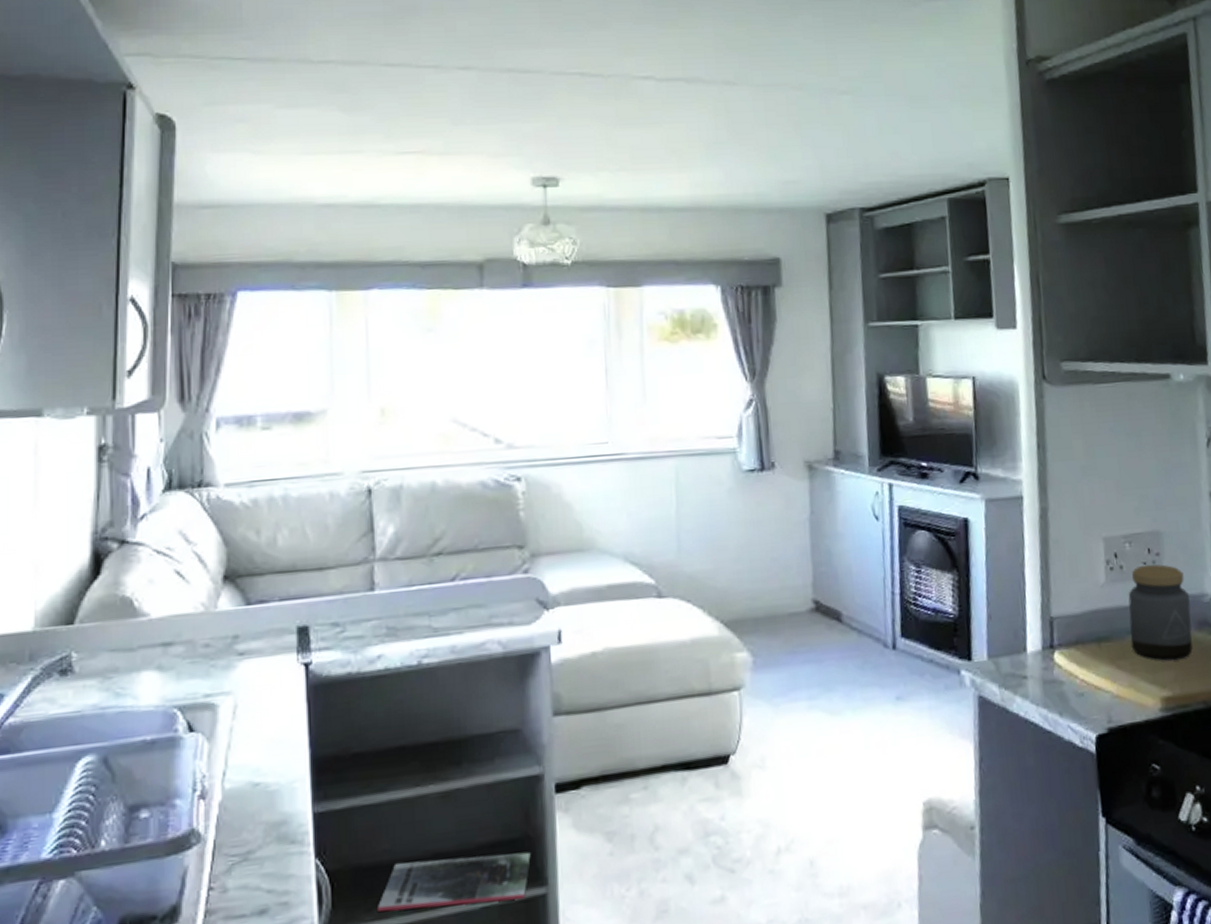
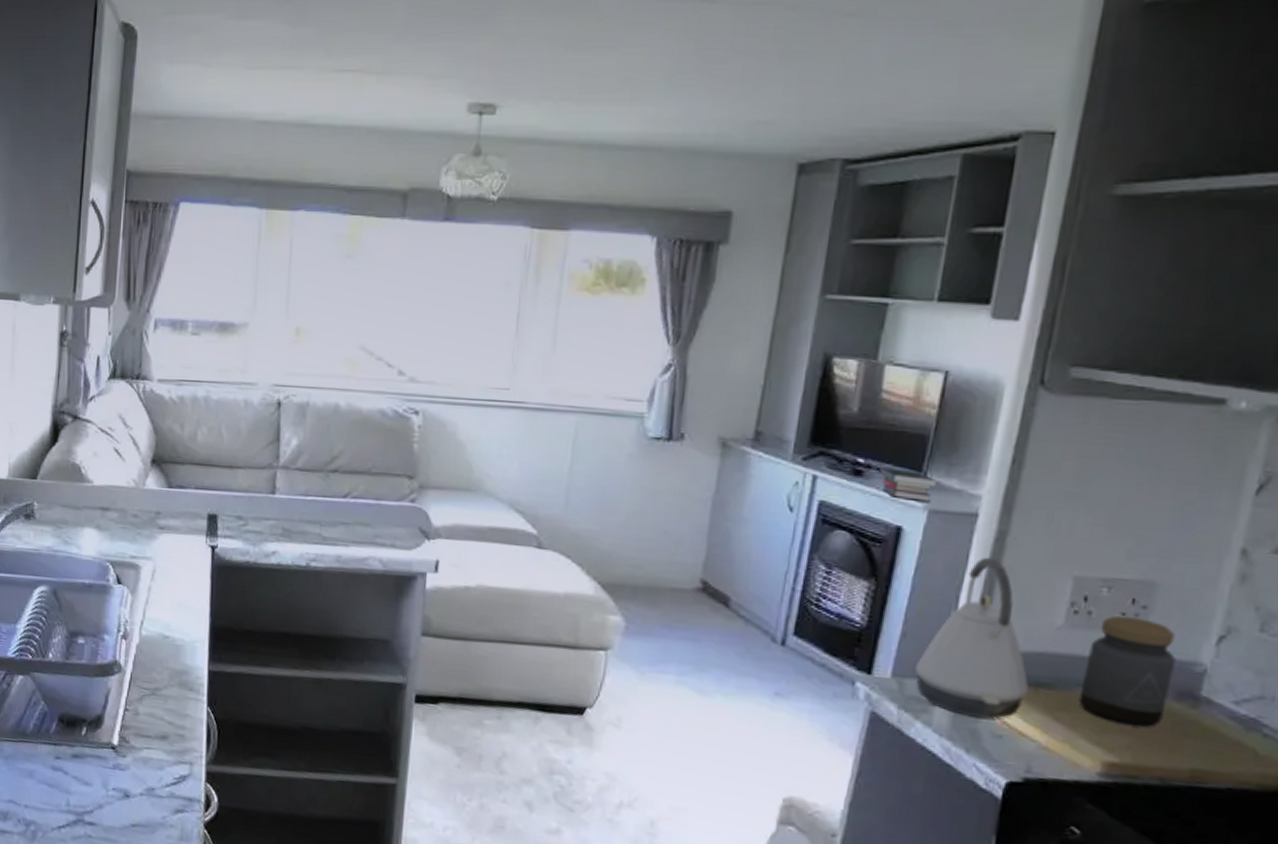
magazine: present [376,852,531,913] -> none [252,727,386,784]
books: none [940,466,986,494] -> present [879,467,936,502]
kettle: none [1004,532,1094,681] -> present [914,557,1030,718]

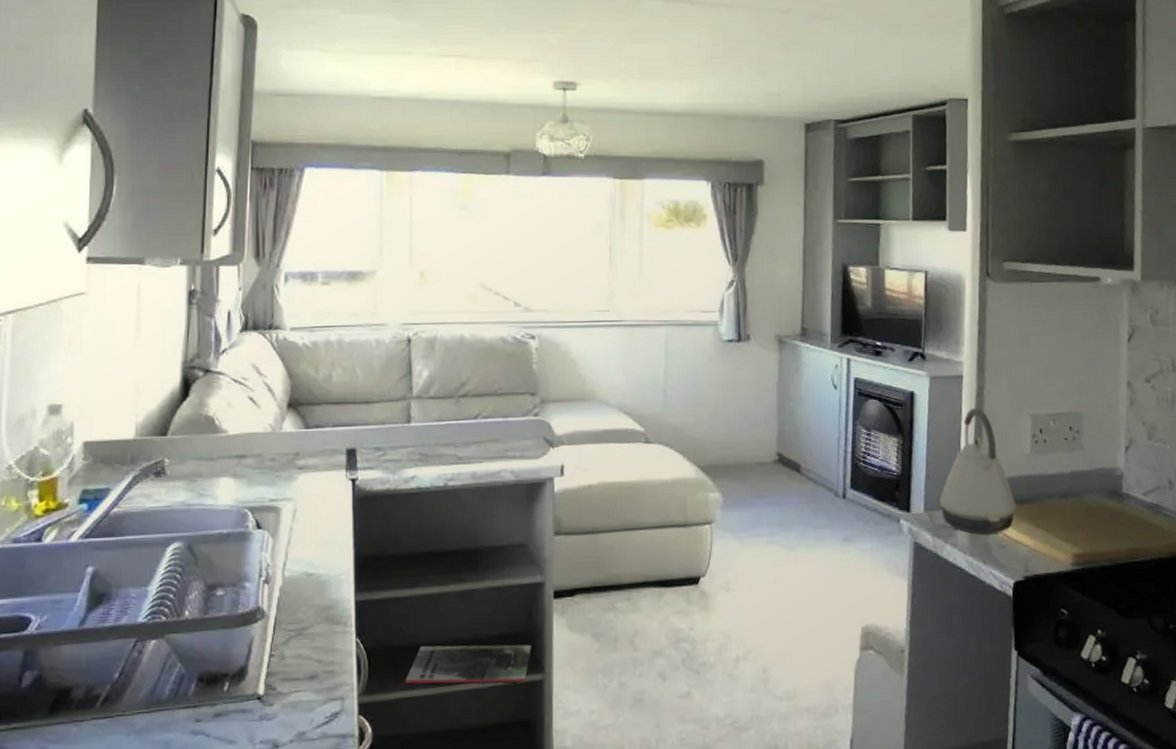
magazine: none [252,727,386,784] -> present [404,644,531,685]
books: present [879,467,936,502] -> none [892,347,931,371]
jar: present [1078,615,1177,727] -> none [1049,440,1104,523]

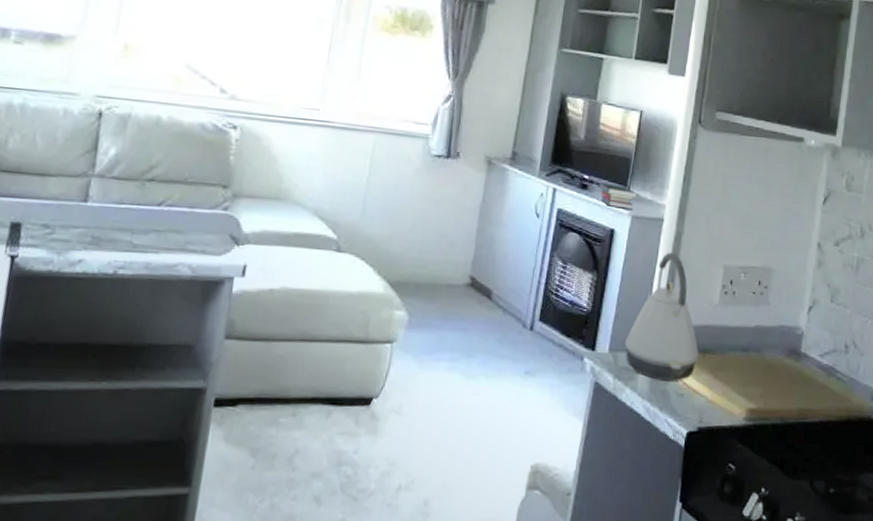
magazine: present [404,644,531,685] -> none [32,447,181,496]
books: none [892,347,931,371] -> present [598,183,636,209]

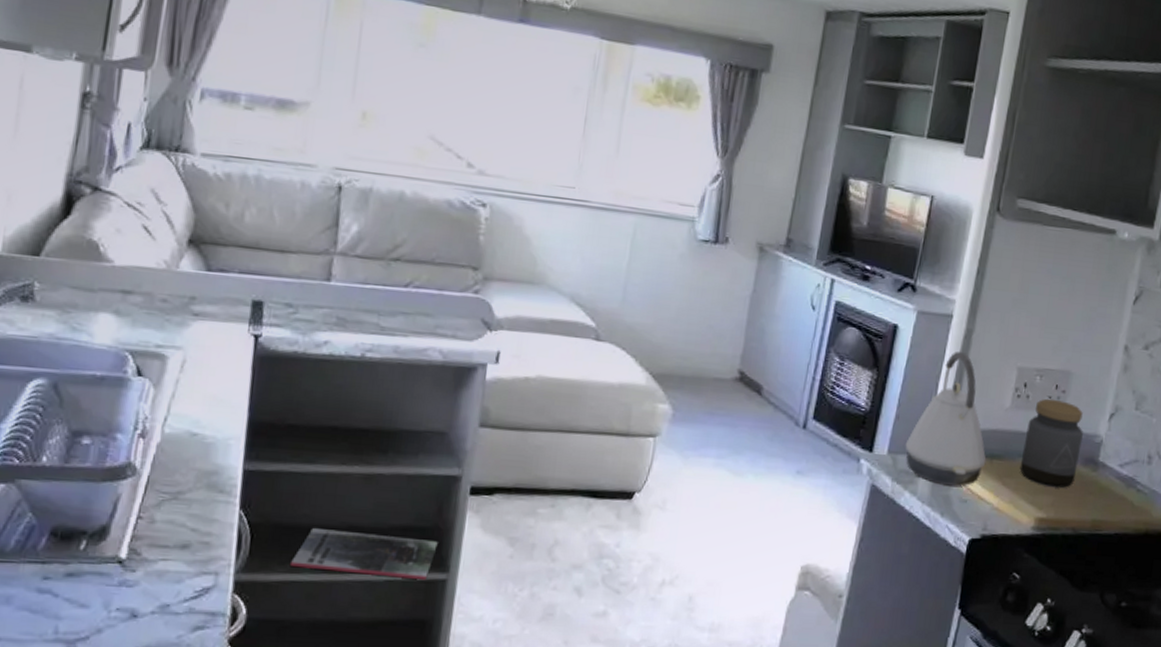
magazine: none [32,447,181,496] -> present [289,528,438,581]
books: present [598,183,636,209] -> none [881,274,923,304]
jar: none [730,294,786,379] -> present [1019,398,1084,488]

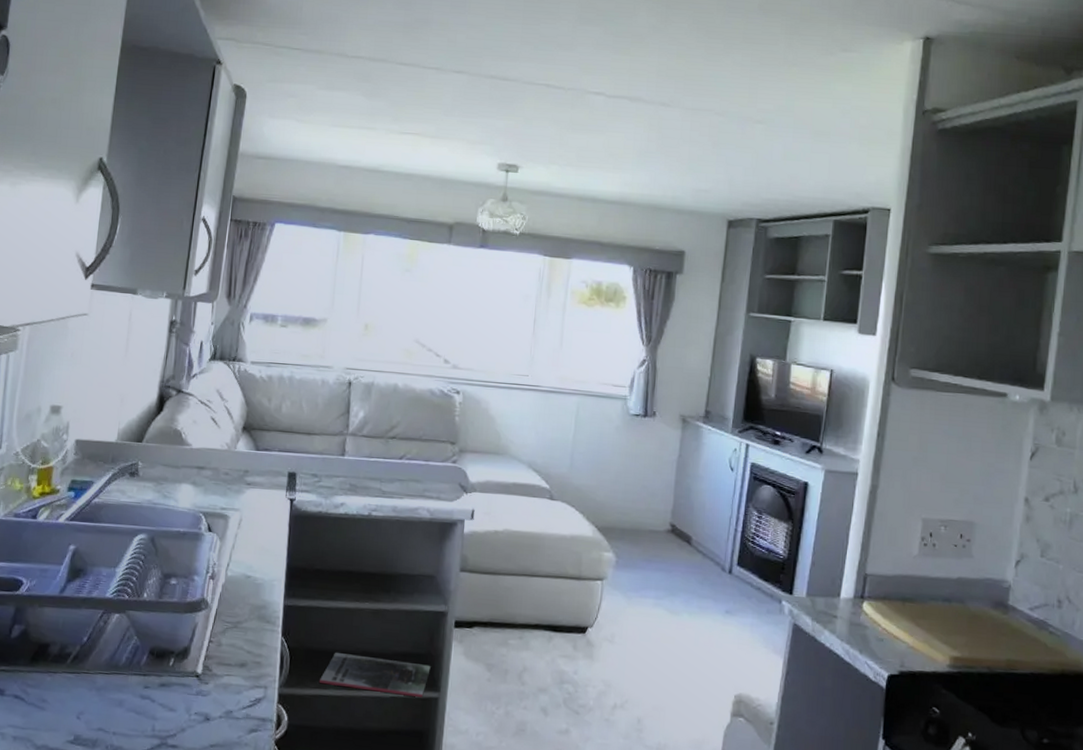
kettle: present [905,351,986,486] -> none [822,504,899,626]
jar: present [1019,398,1084,488] -> none [931,547,992,629]

